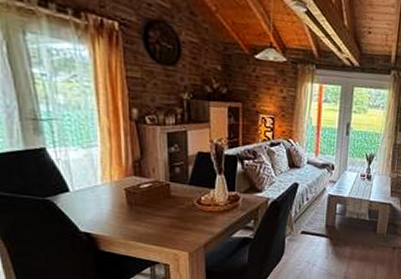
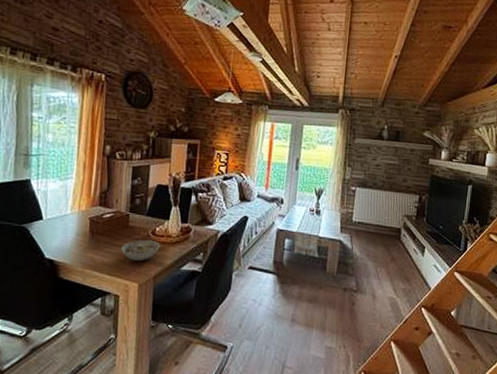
bowl: none [166,209,208,231] -> present [121,240,160,261]

